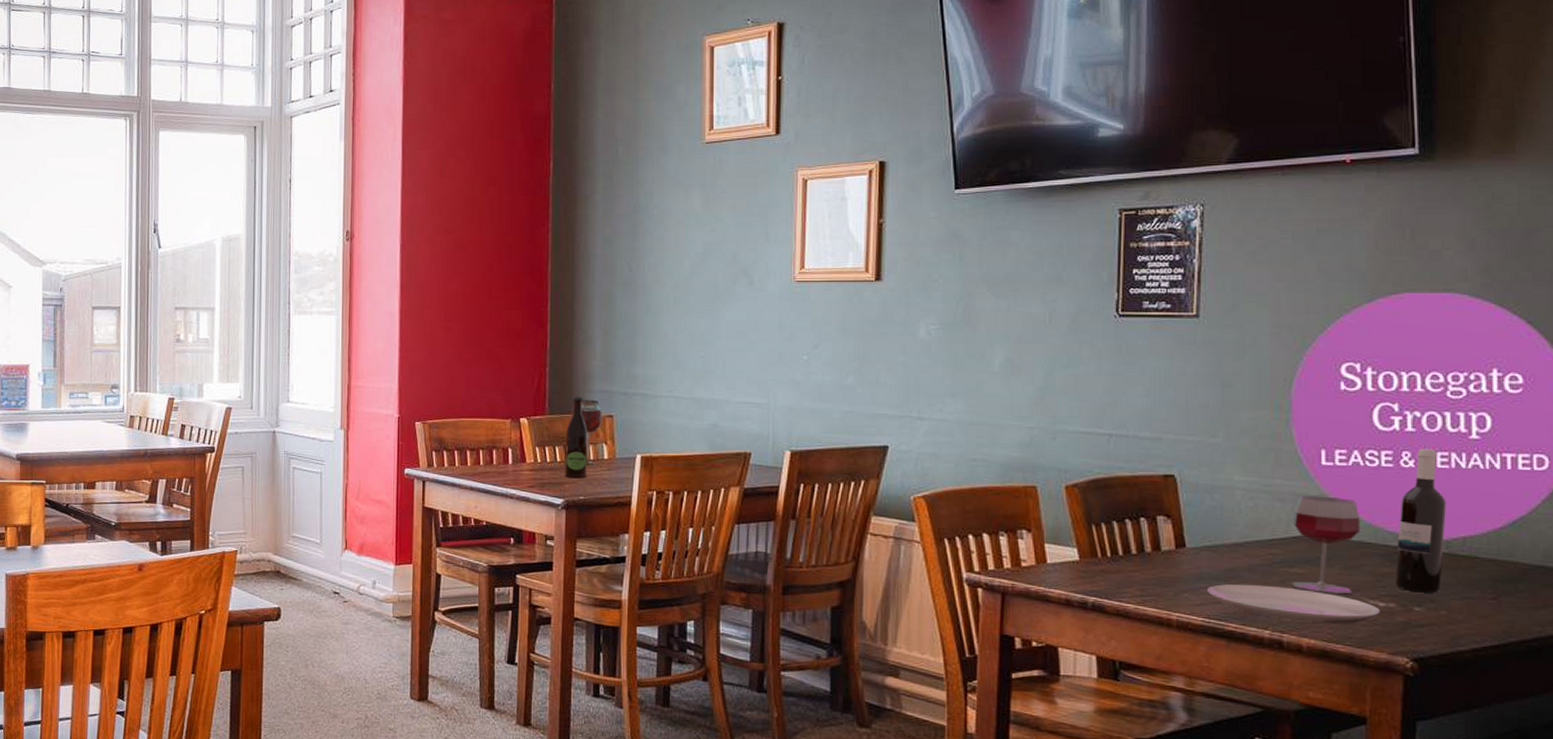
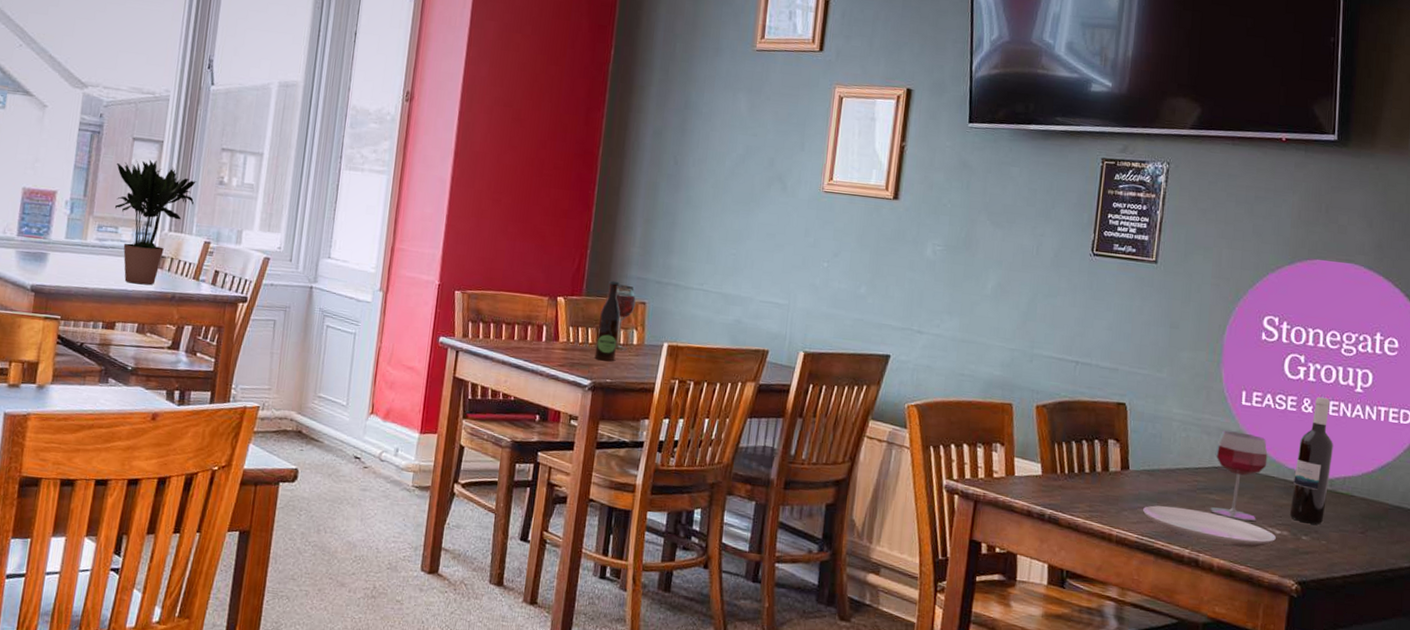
potted plant: none [80,325,156,444] -> present [115,159,198,285]

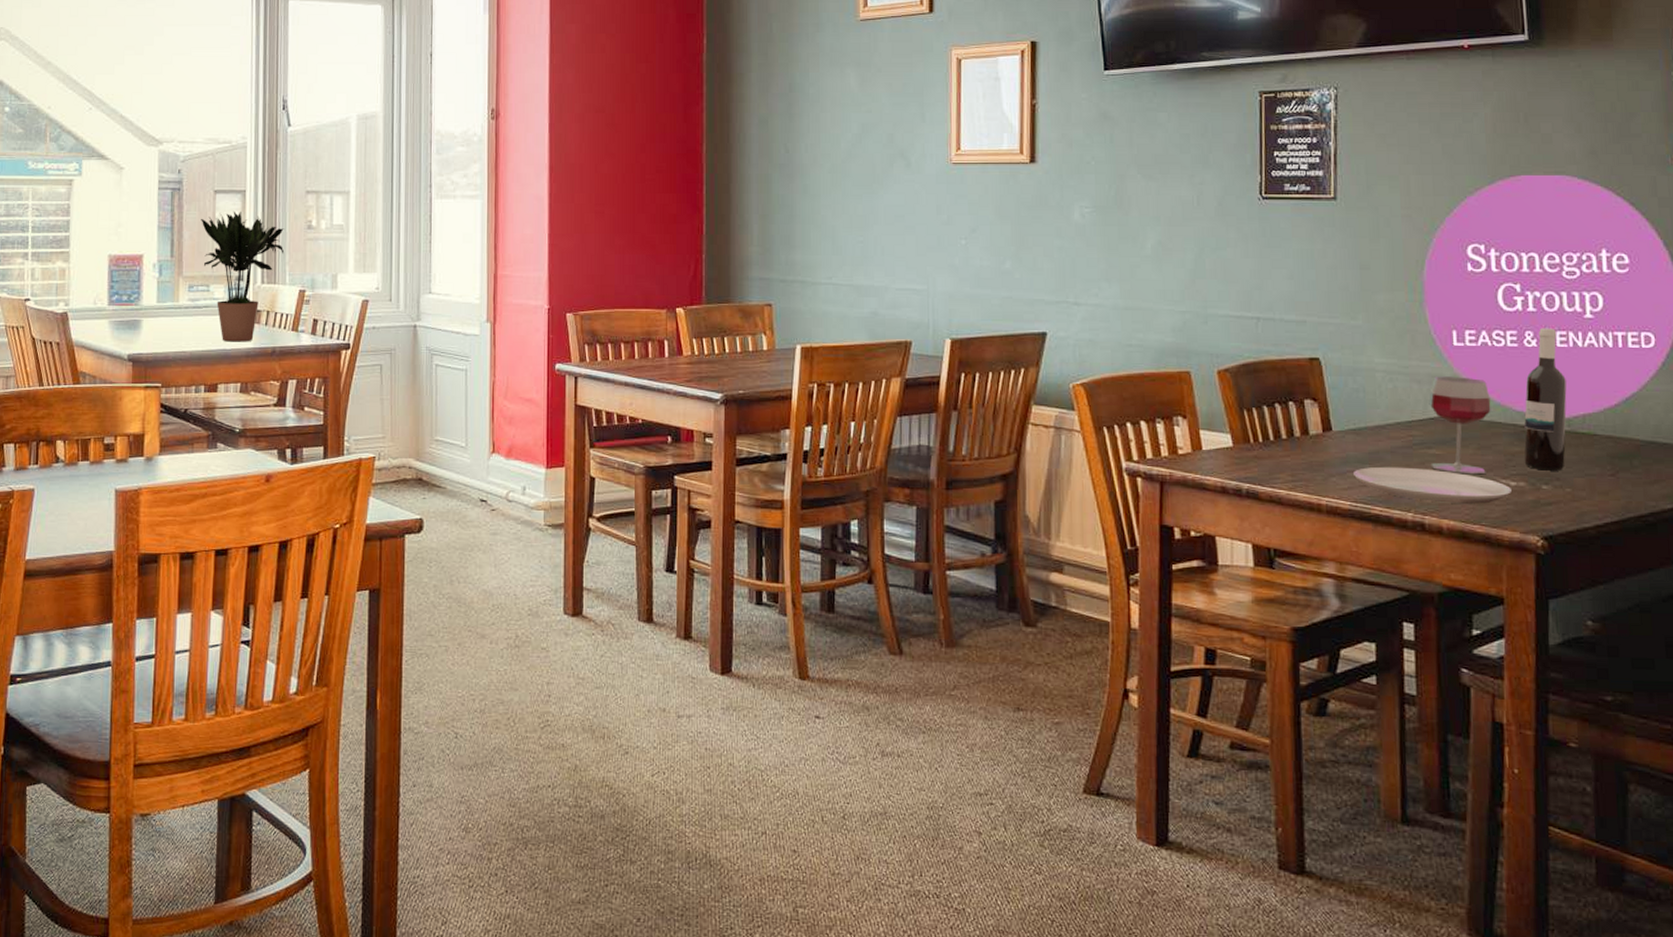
bottle: present [594,280,621,362] -> none [723,285,746,371]
wineglass: present [615,284,636,351] -> none [738,287,761,359]

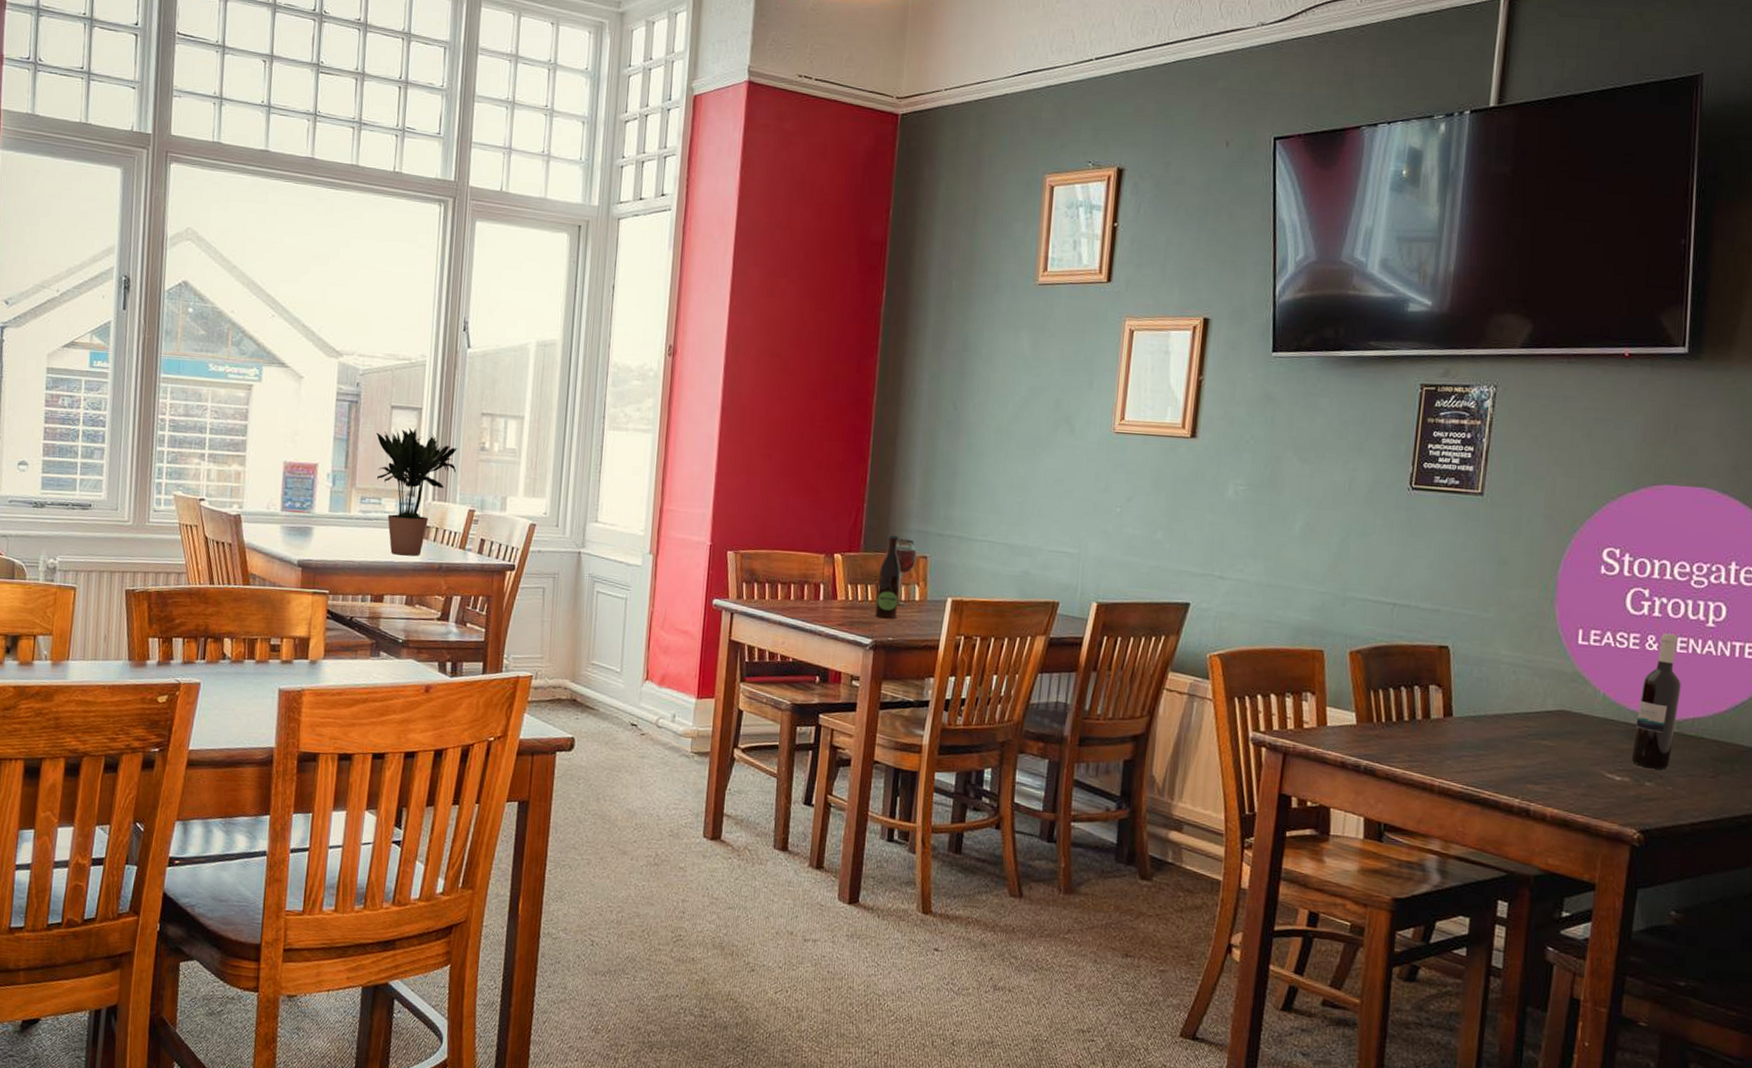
bottle: none [723,285,746,371] -> present [875,535,901,619]
wineglass: none [738,287,761,359] -> present [895,538,917,608]
plate: present [1352,466,1511,504] -> none [1467,753,1616,795]
wineglass: present [1429,376,1491,475] -> none [1542,672,1607,768]

